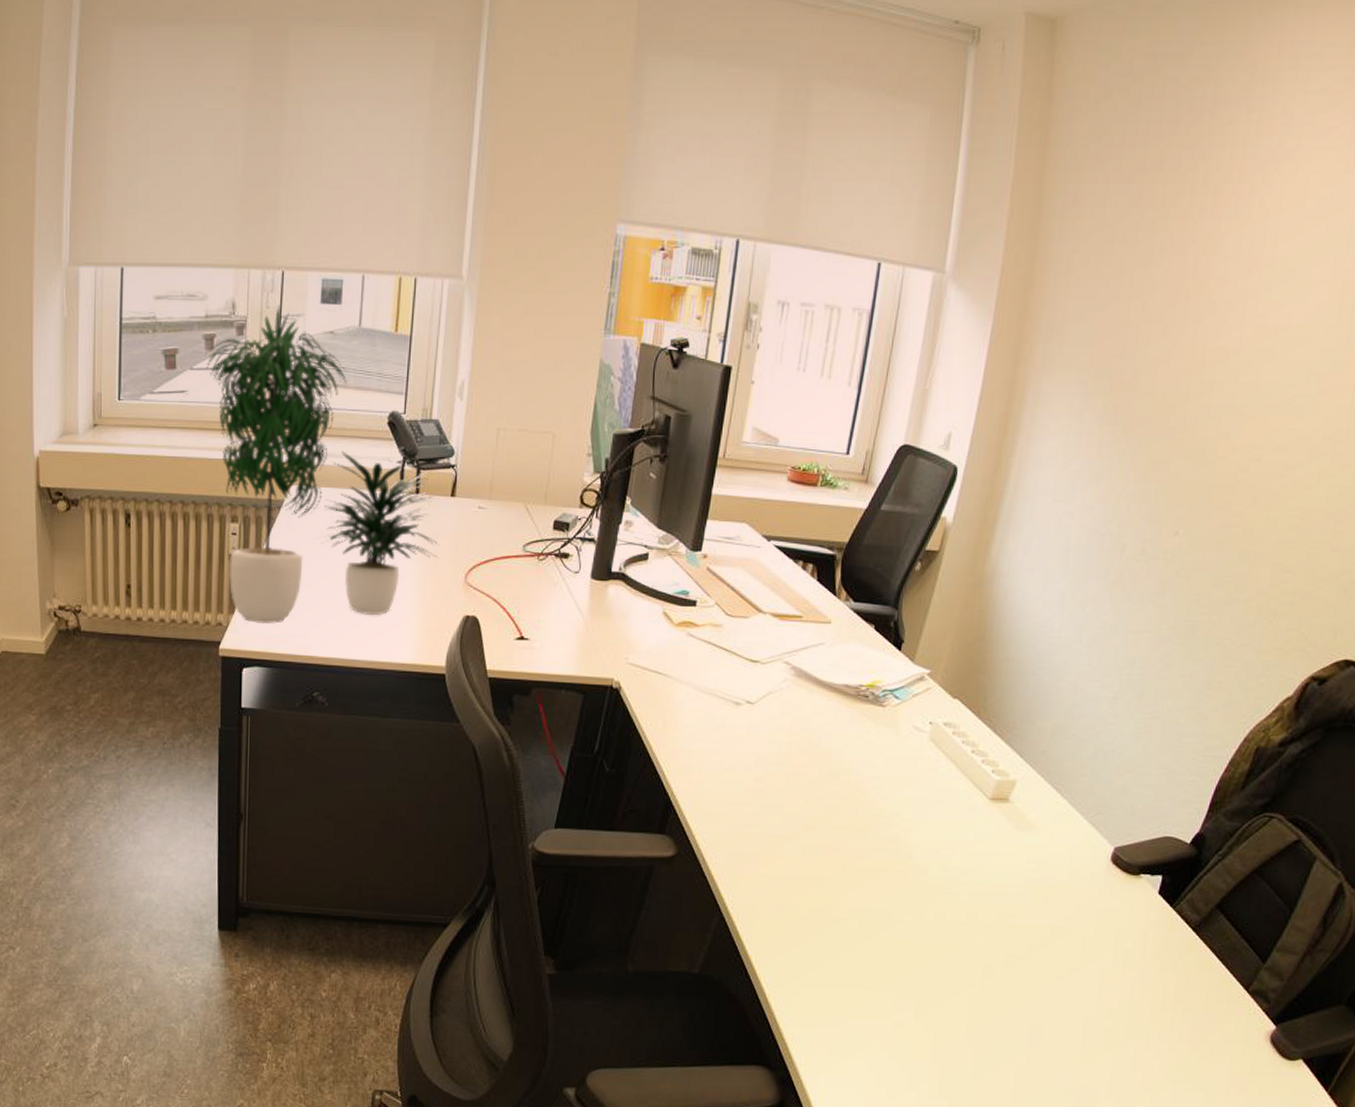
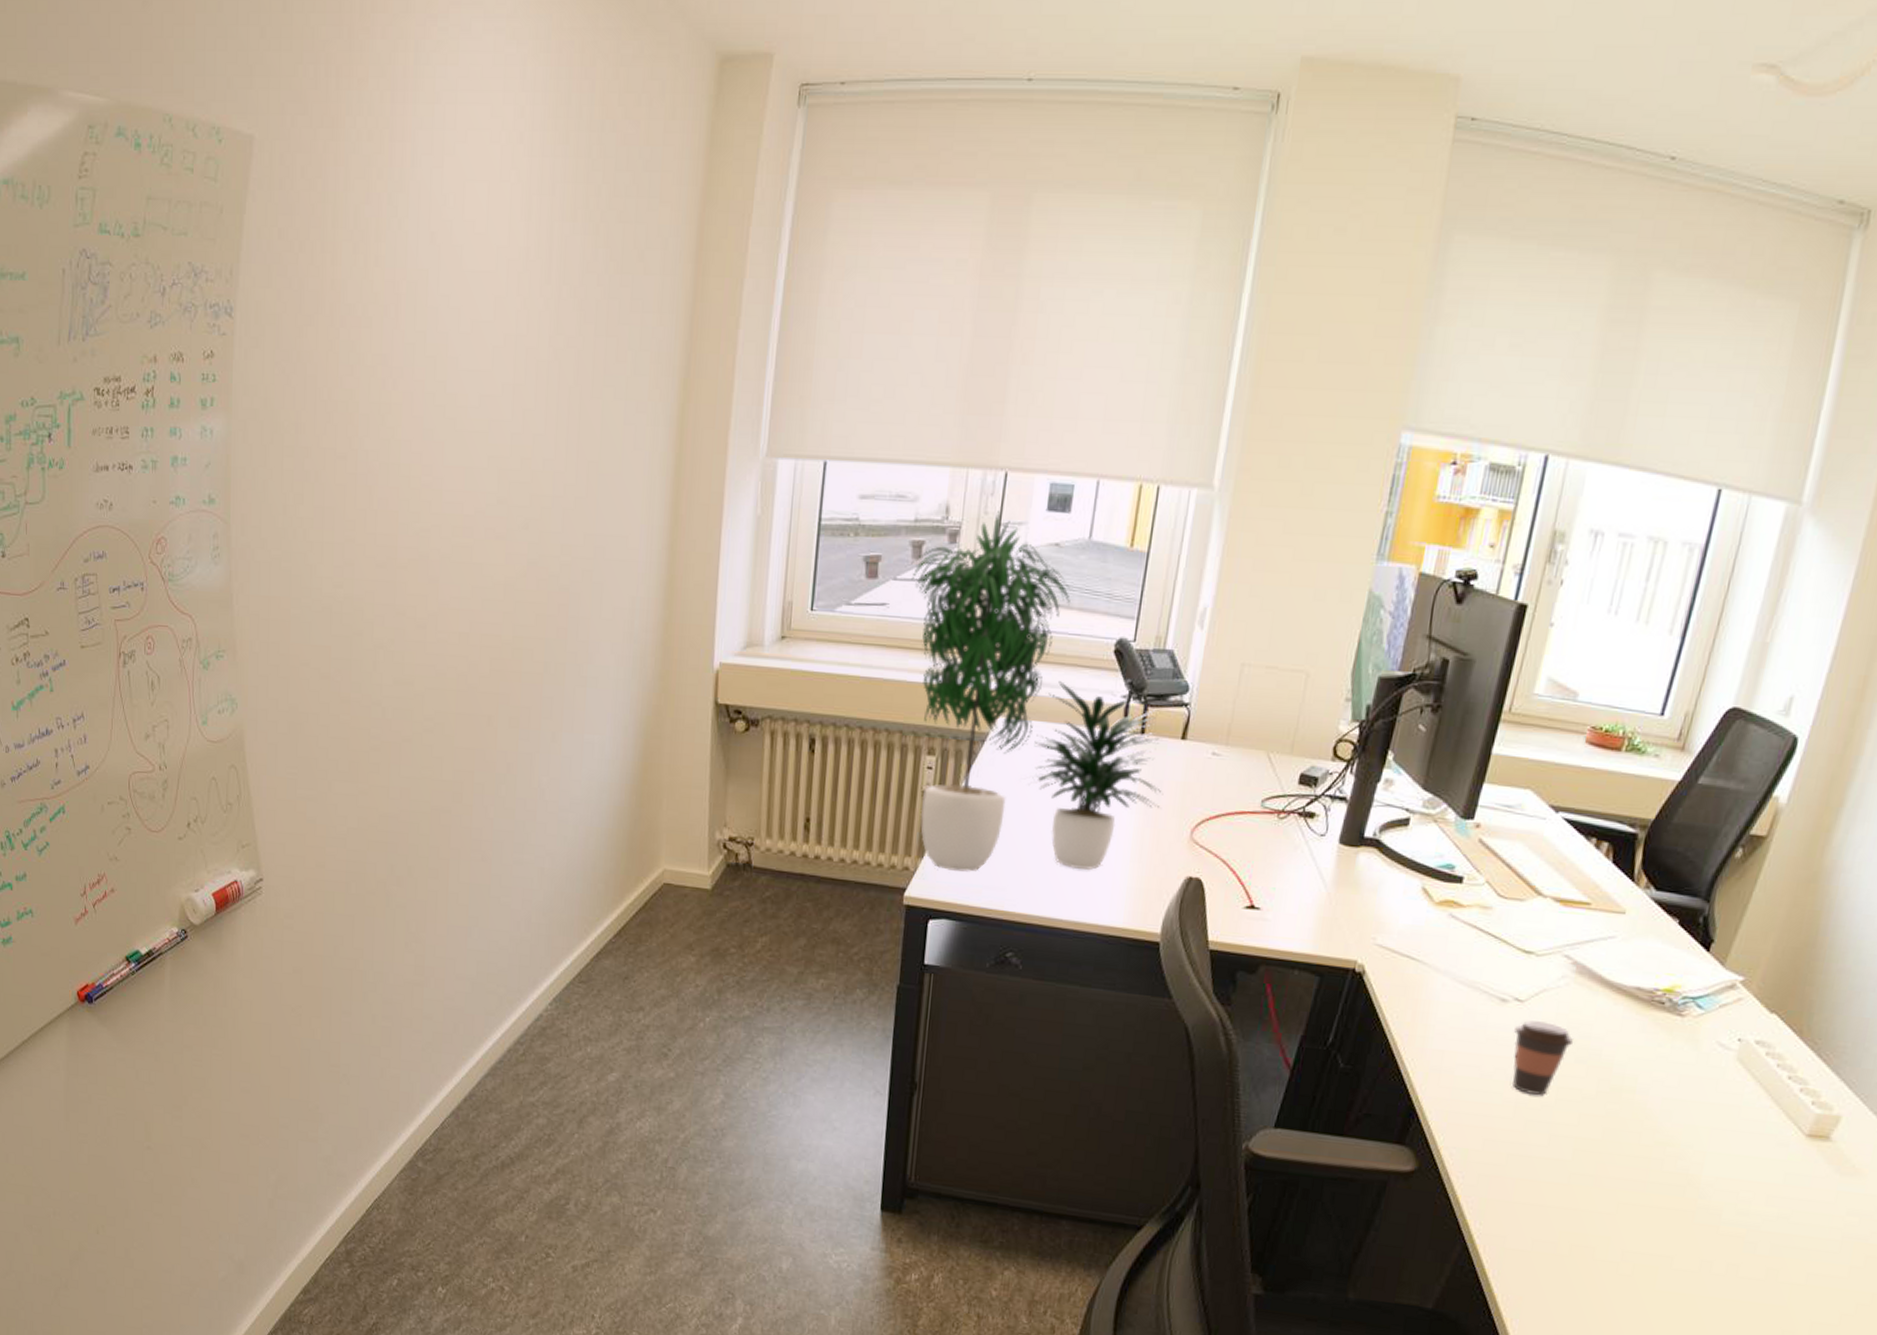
coffee cup: none [748,719,798,783] -> present [1513,1020,1574,1097]

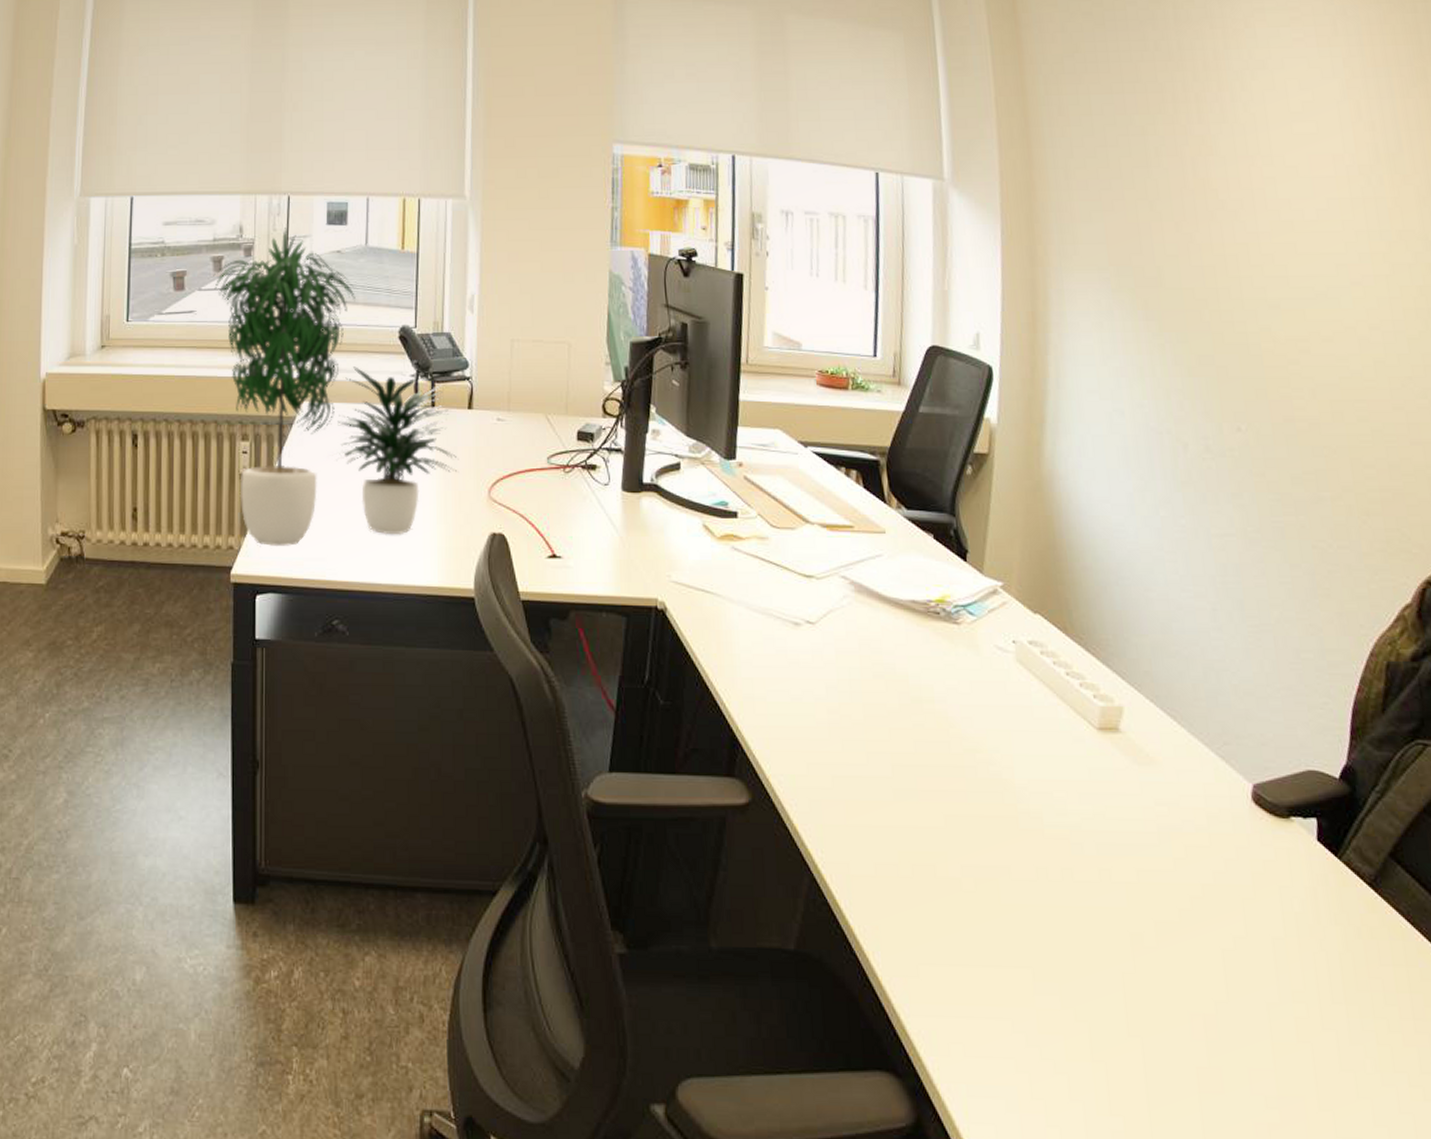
coffee cup: present [1513,1020,1574,1097] -> none [812,641,868,715]

